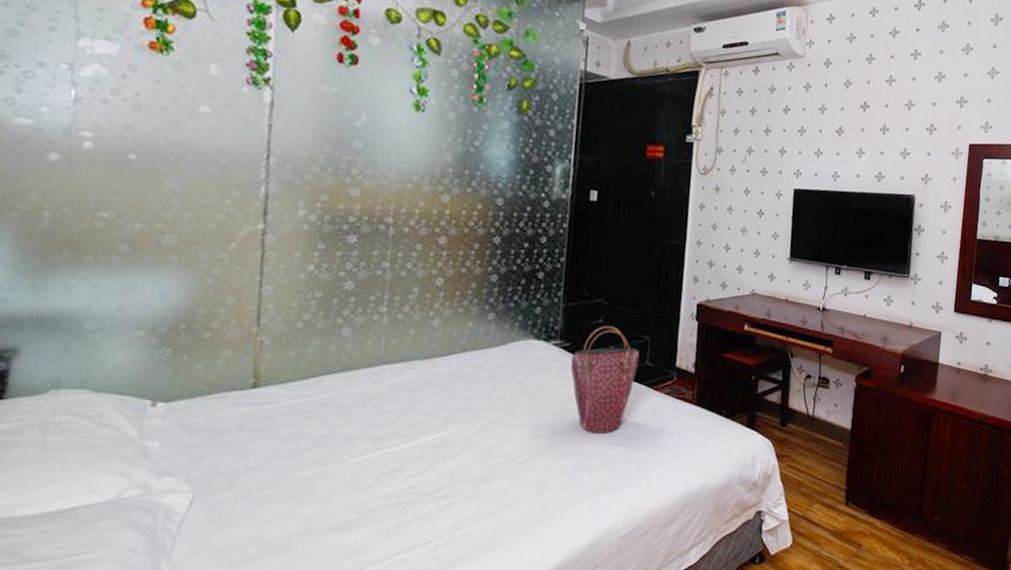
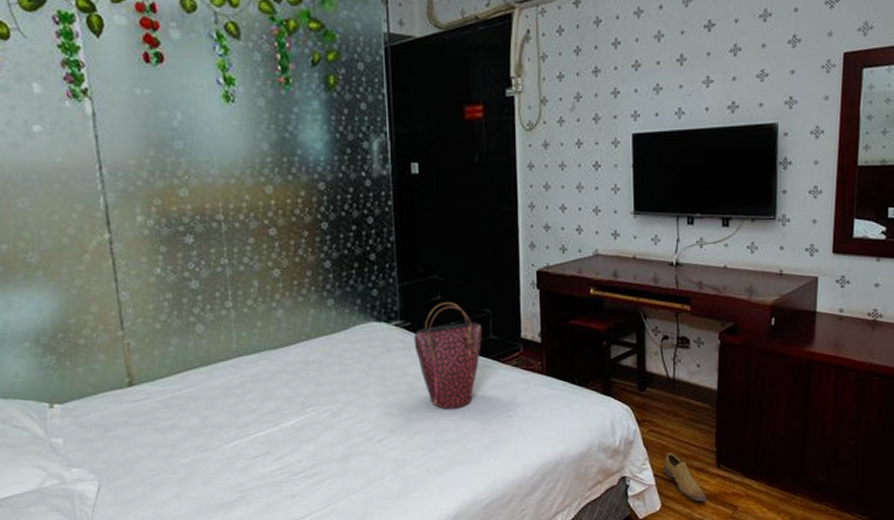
shoe: none [797,489,835,538] -> present [663,453,707,501]

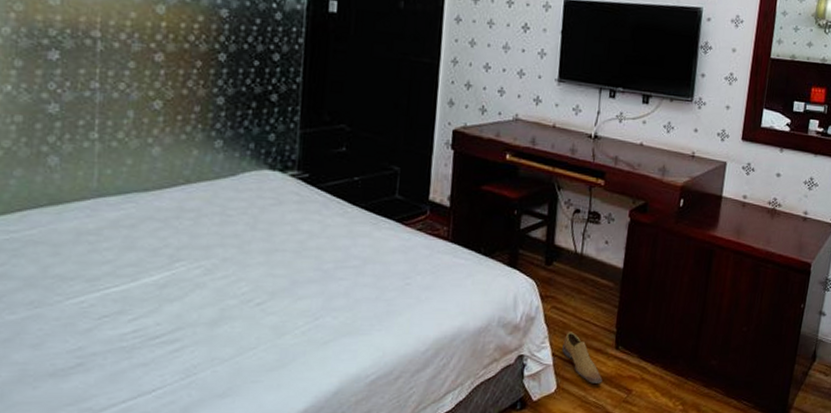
handbag: present [414,302,482,409] -> none [310,155,388,273]

